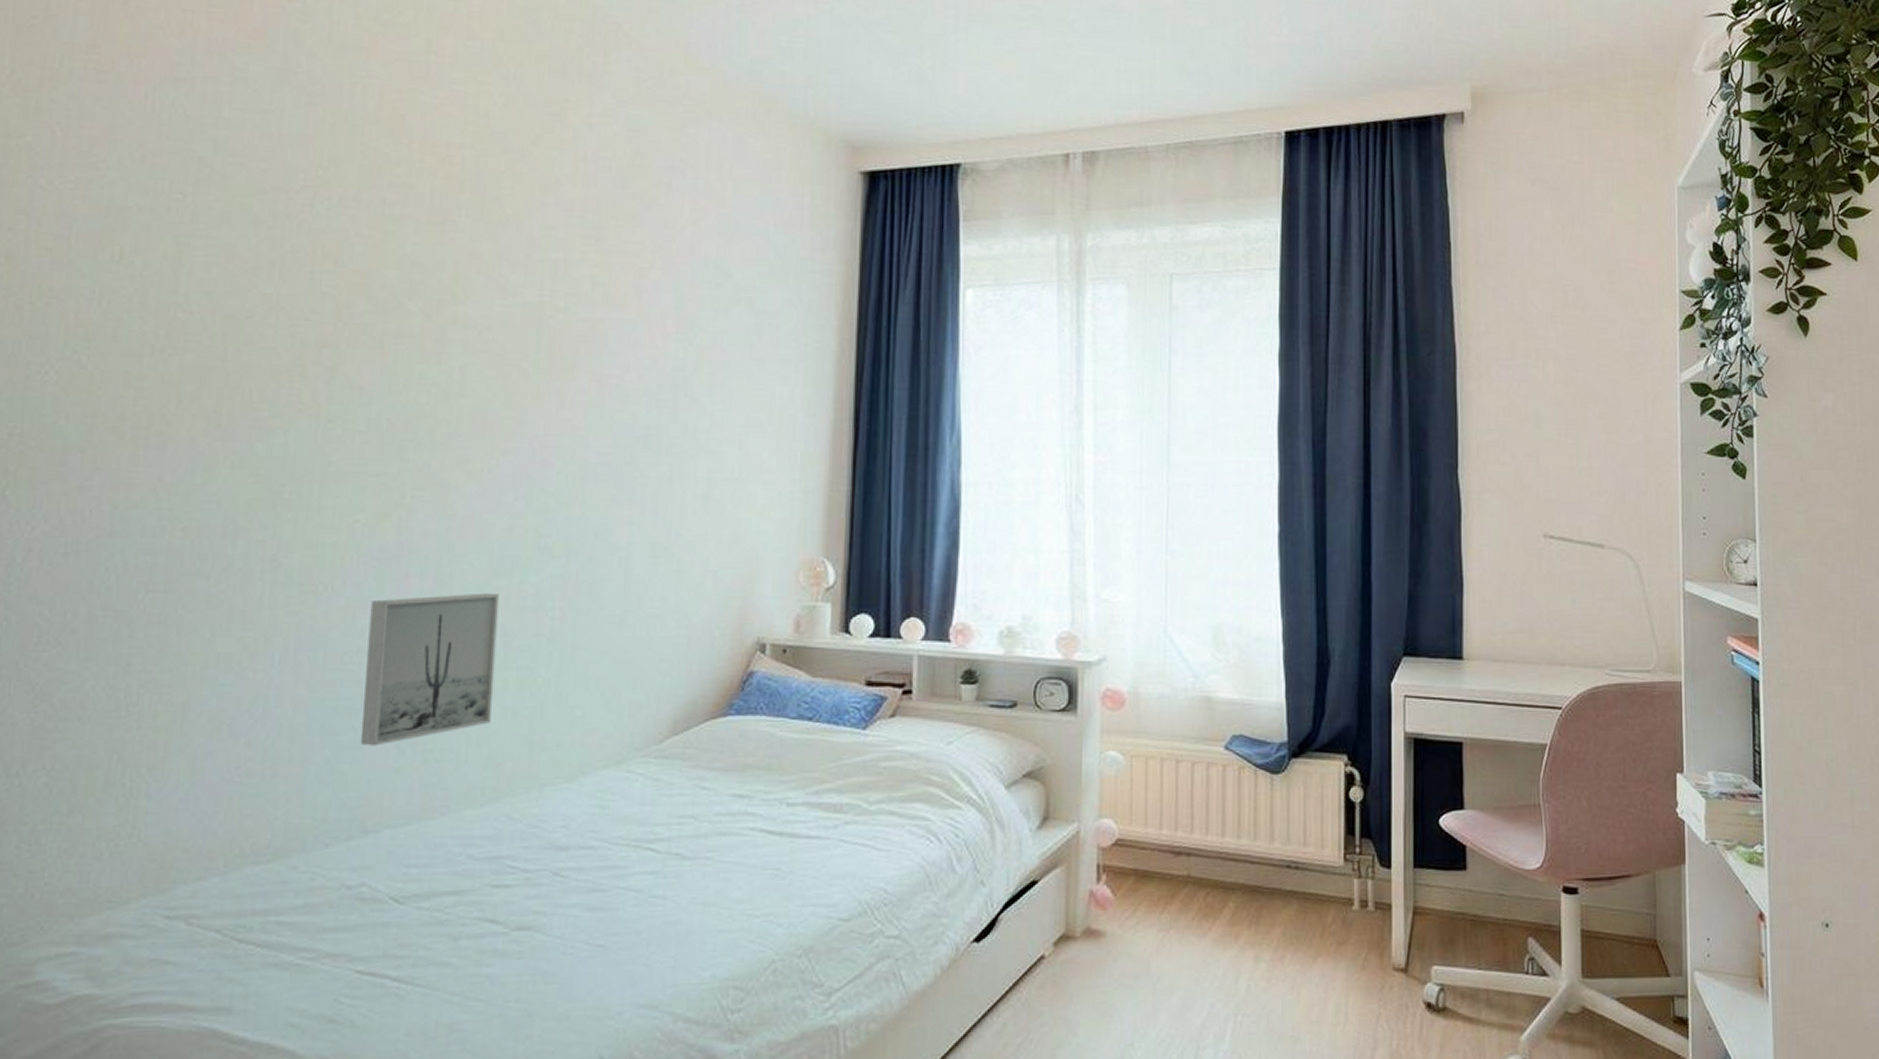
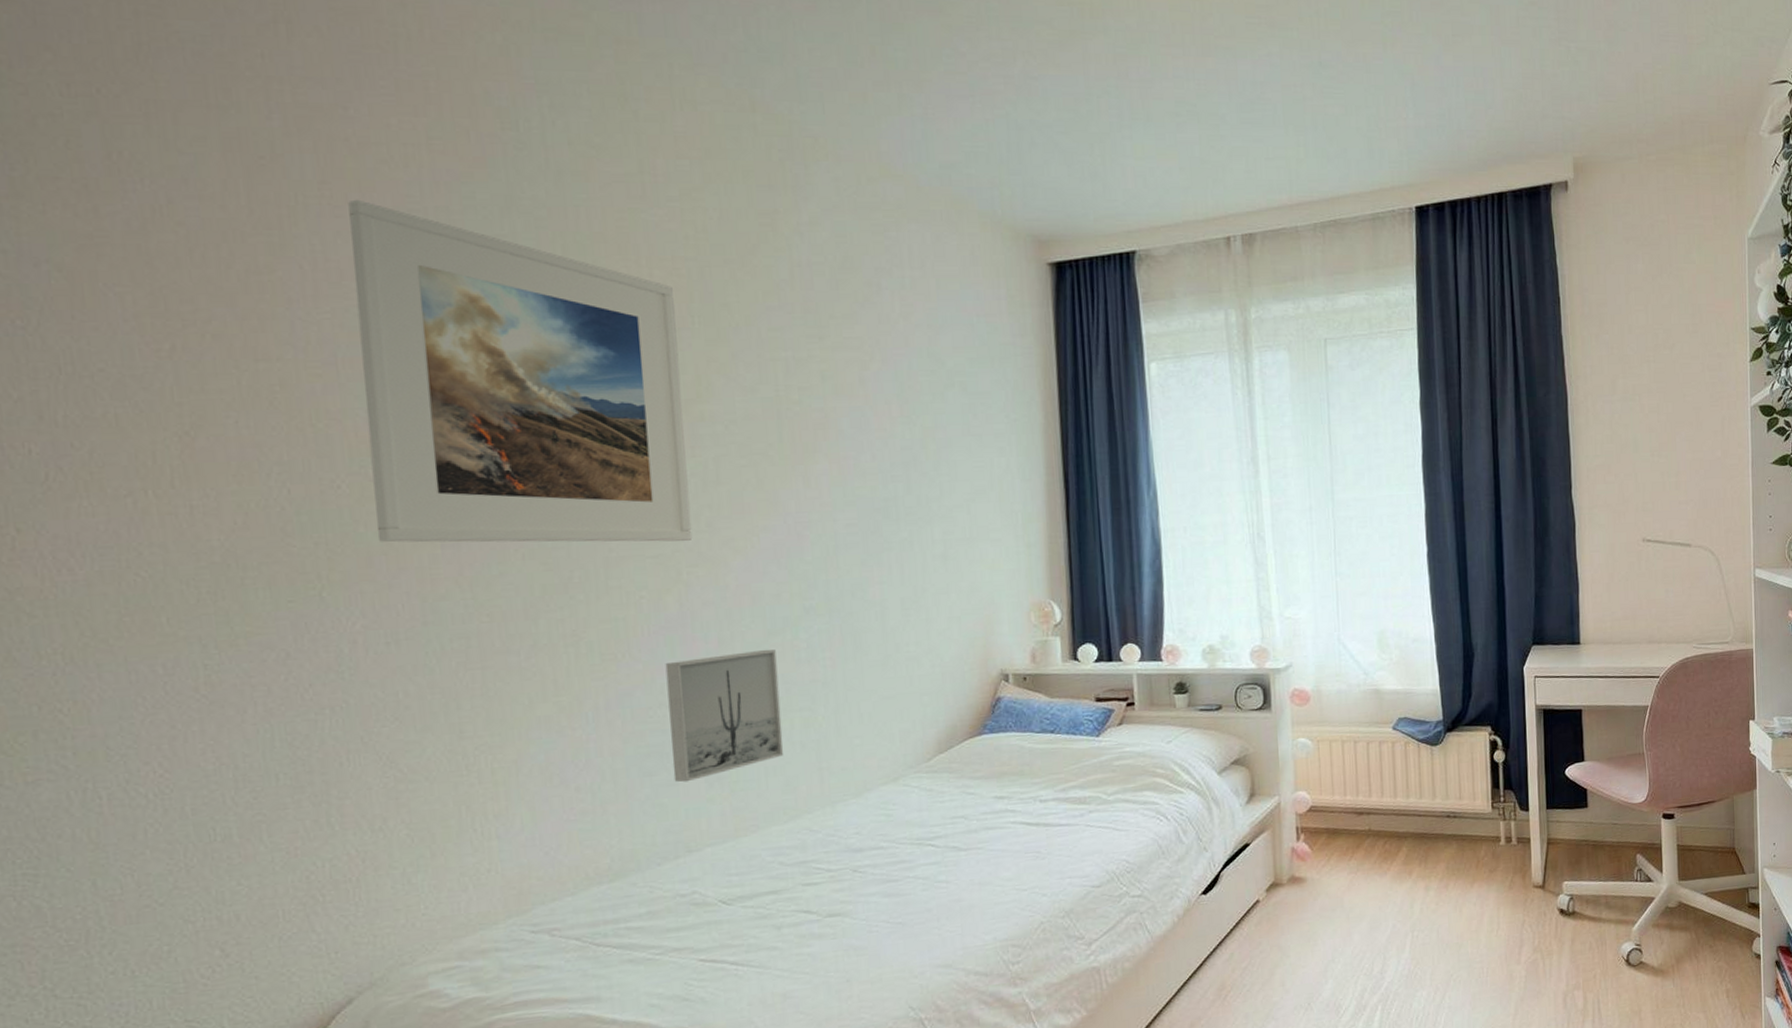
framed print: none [77,65,443,461] -> present [348,199,693,543]

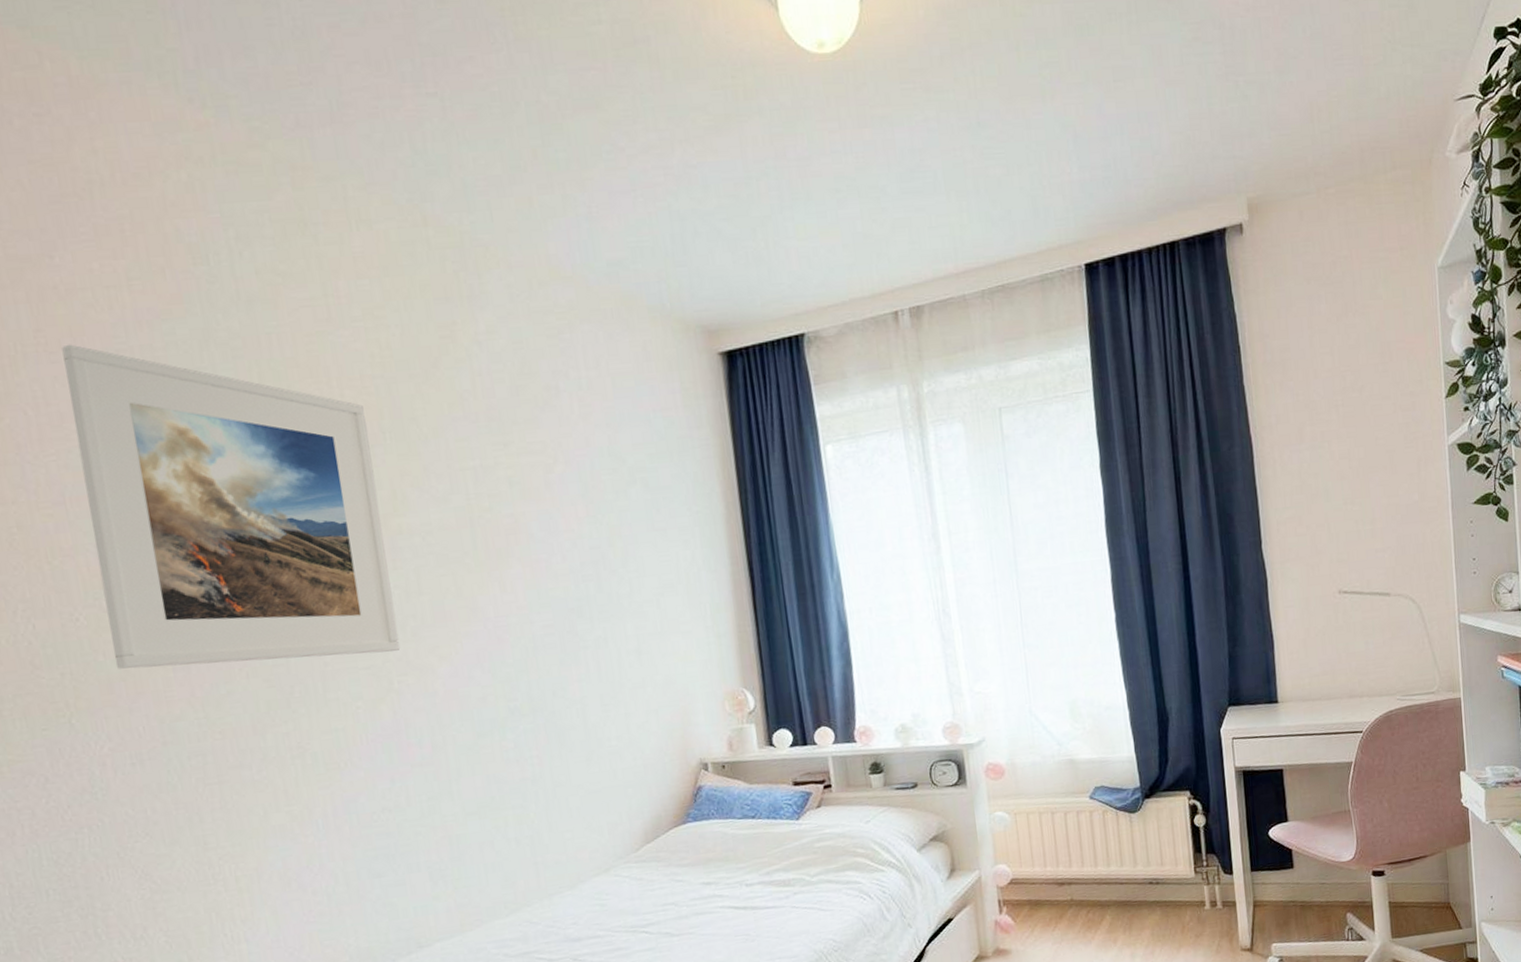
wall art: present [665,649,784,783] -> none [384,750,501,882]

